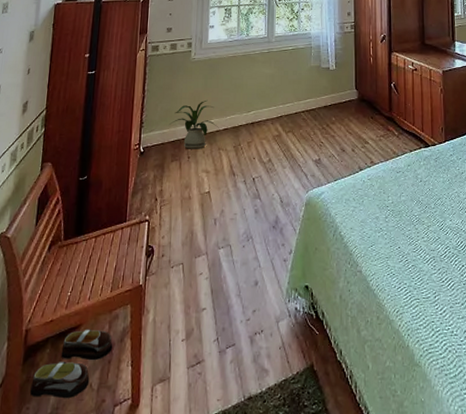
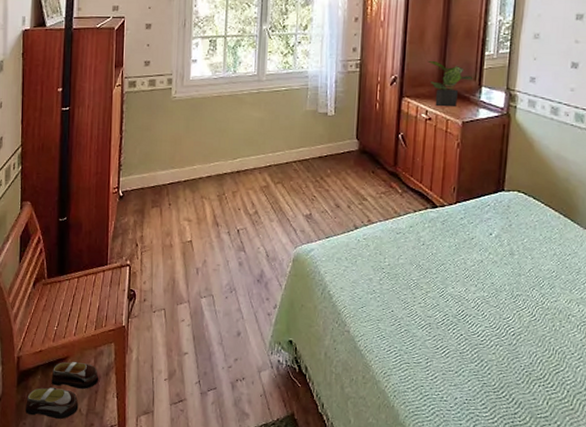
house plant: present [169,100,219,149] -> none [149,143,202,196]
potted plant: none [410,22,448,59] -> present [428,61,474,108]

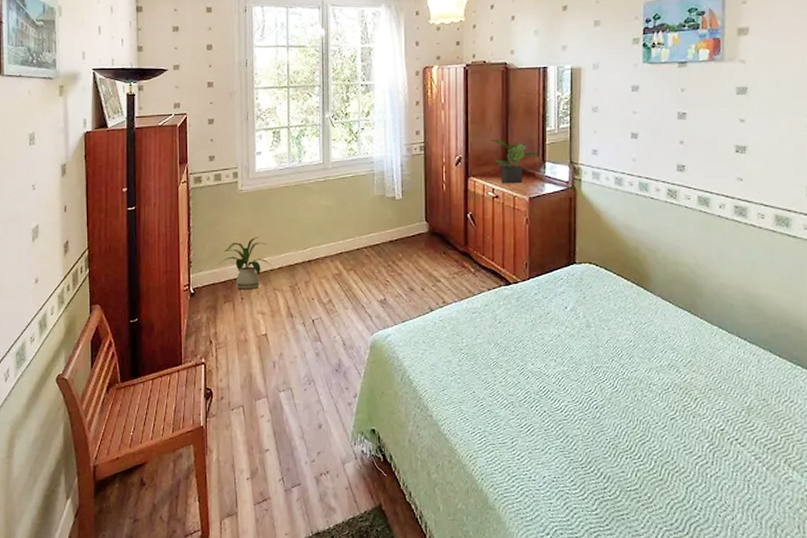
slippers: present [26,361,99,419] -> none [104,466,179,528]
house plant: none [149,143,202,196] -> present [219,236,273,290]

